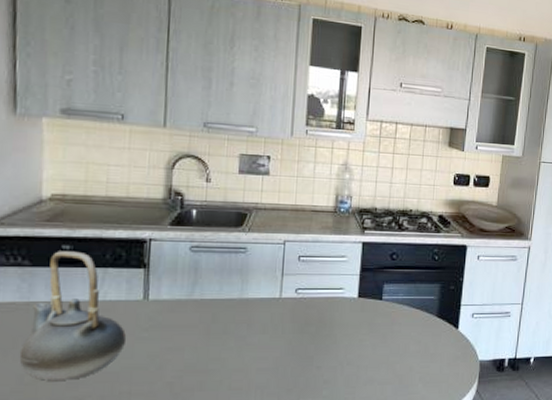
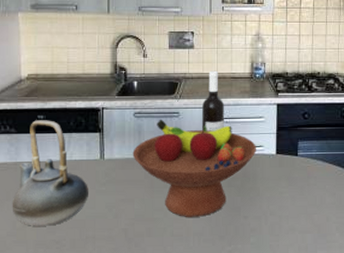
fruit bowl: none [185,254,337,368] -> present [132,119,257,217]
wine bottle: none [272,201,302,271] -> present [201,70,225,131]

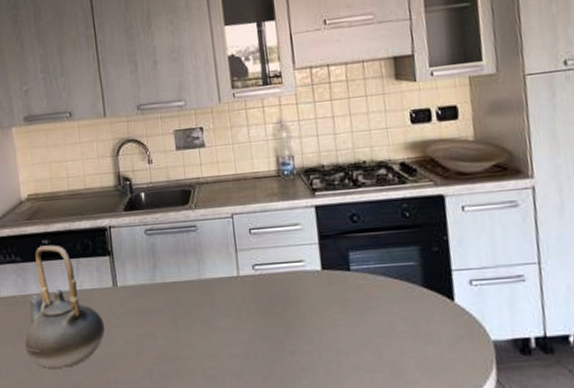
fruit bowl: present [132,119,257,217] -> none [148,235,297,354]
wine bottle: present [201,70,225,131] -> none [222,171,252,246]

